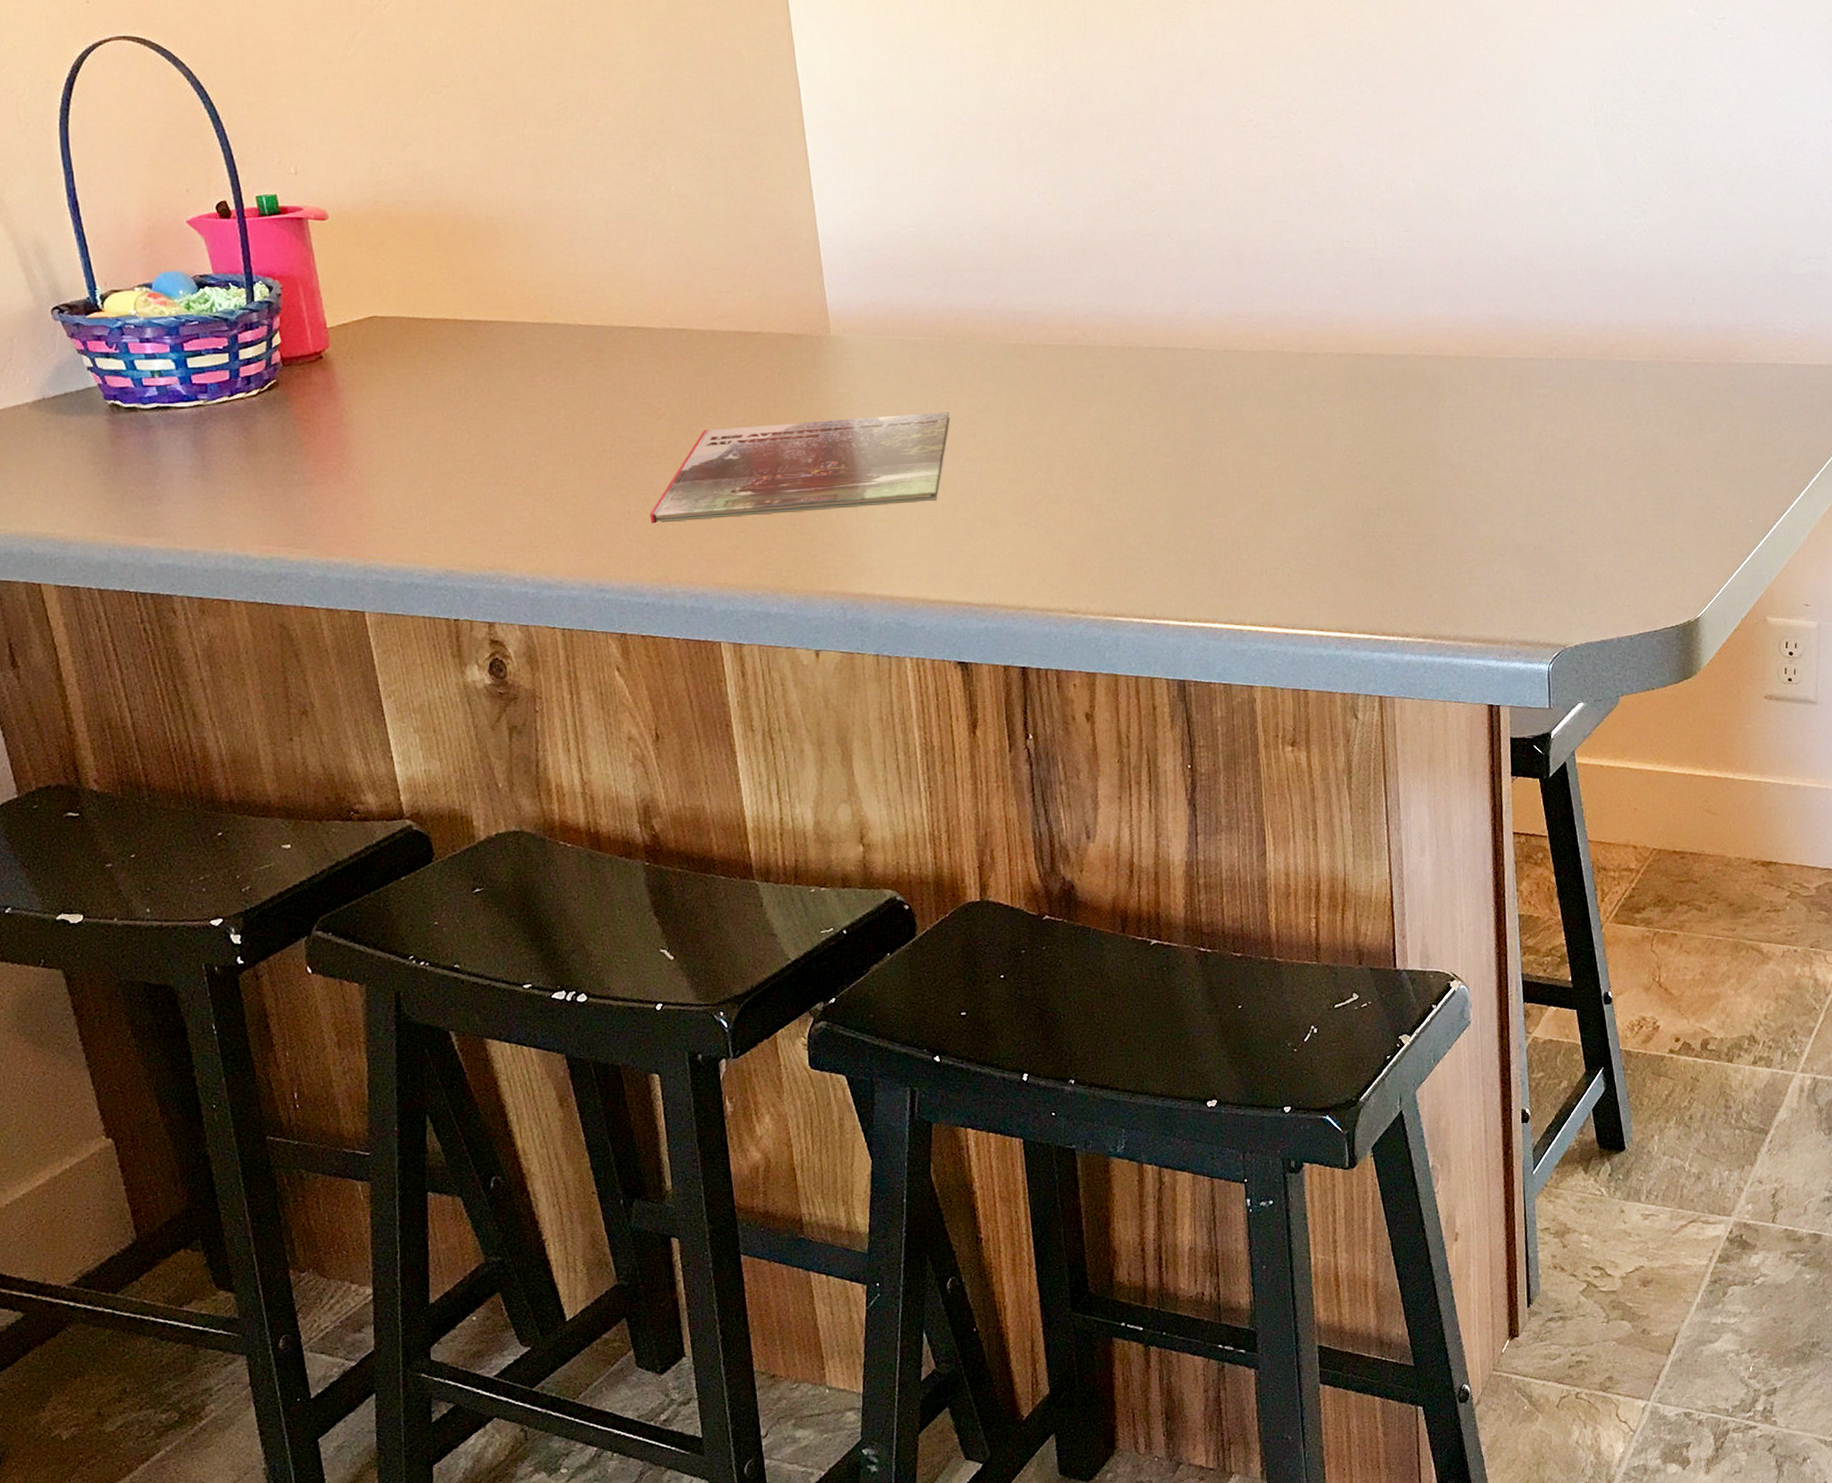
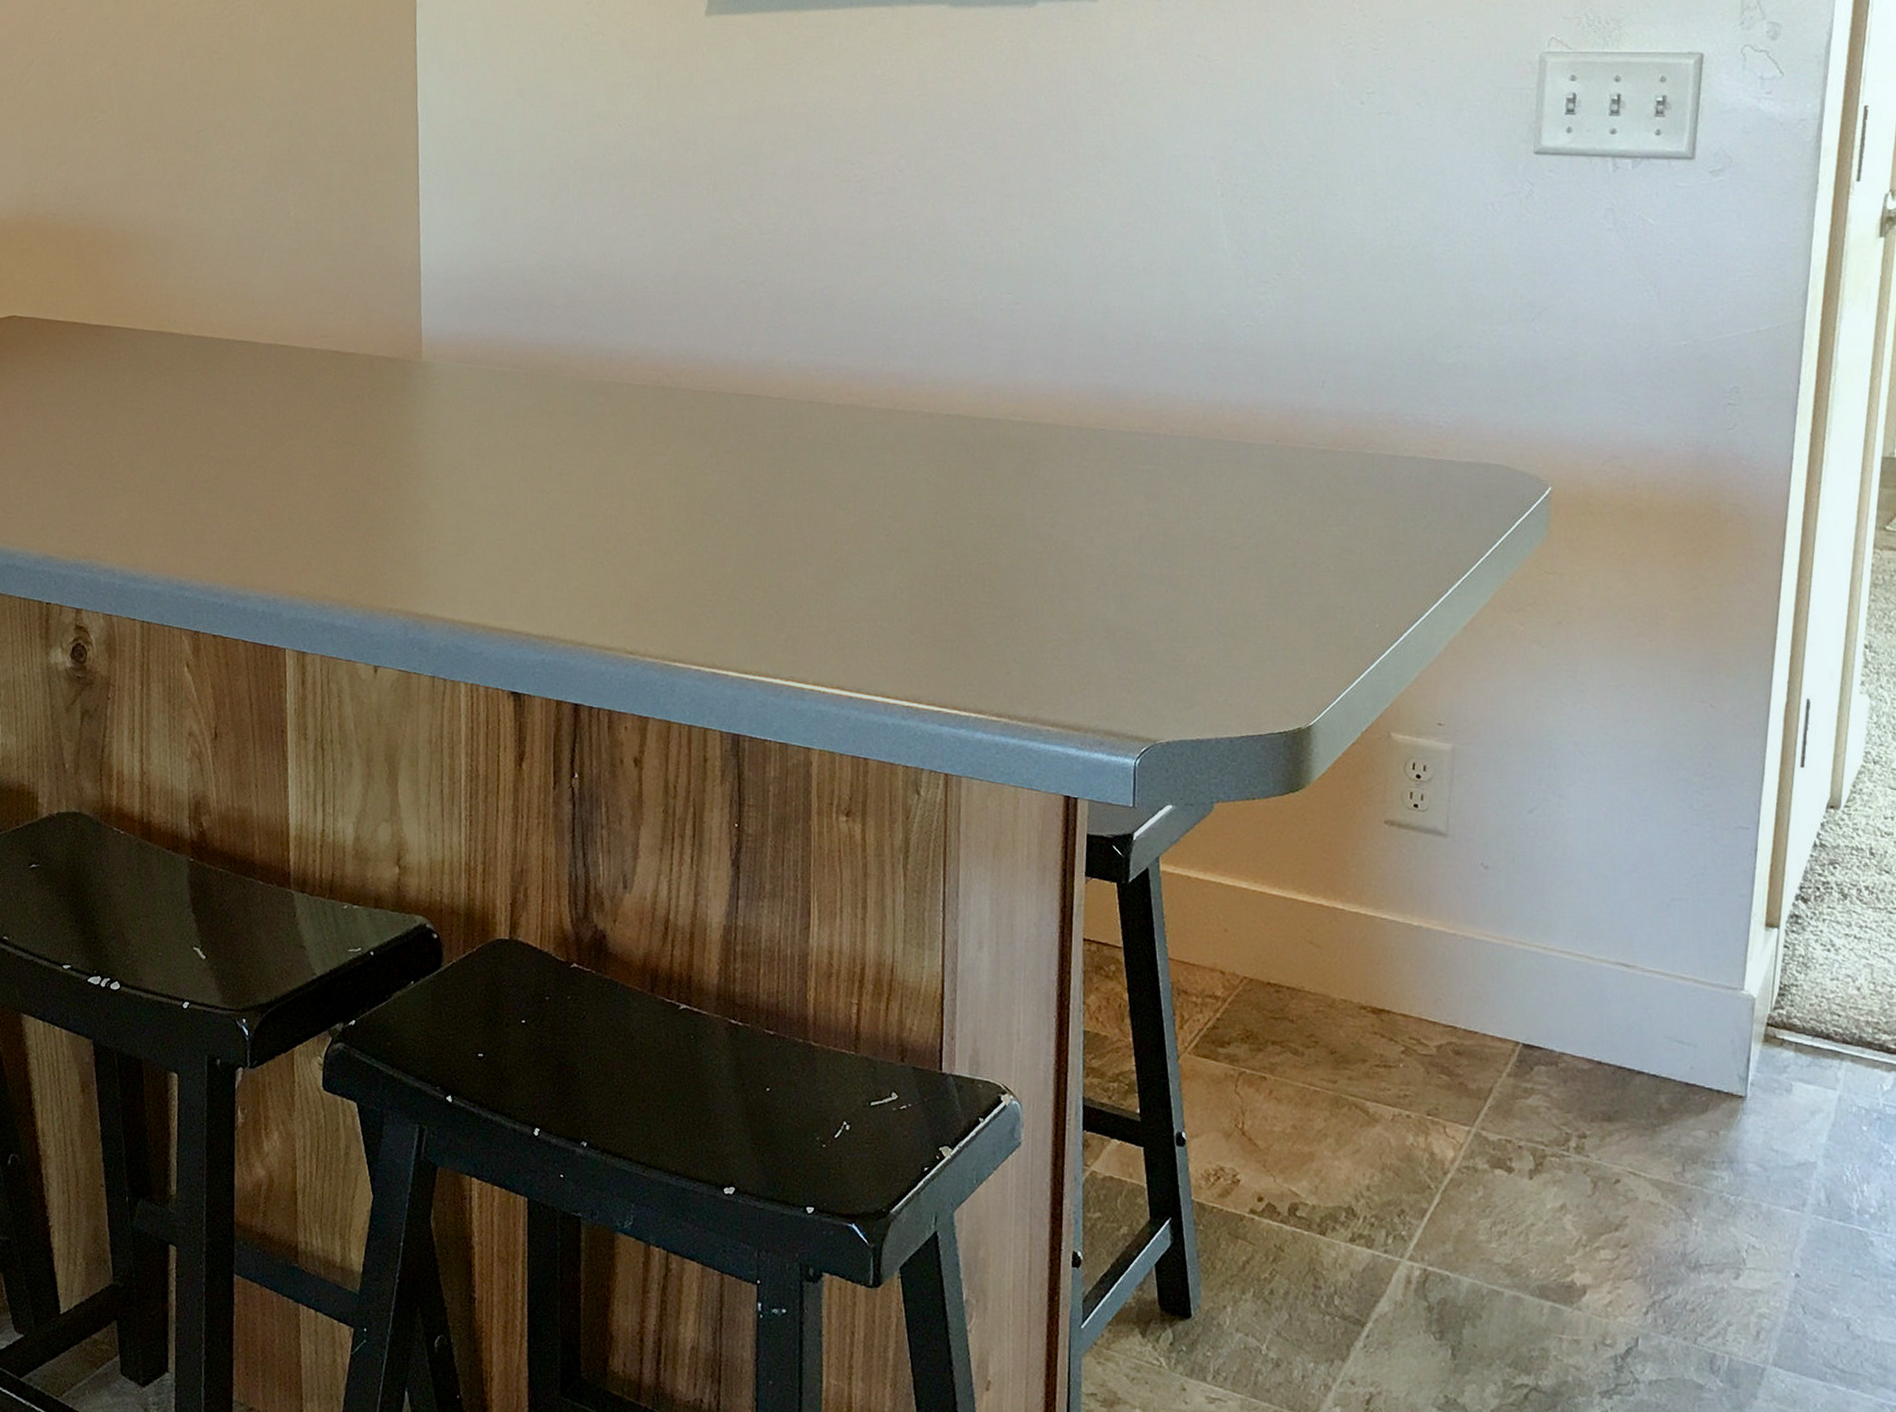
magazine: present [650,411,950,523] -> none [234,442,528,530]

